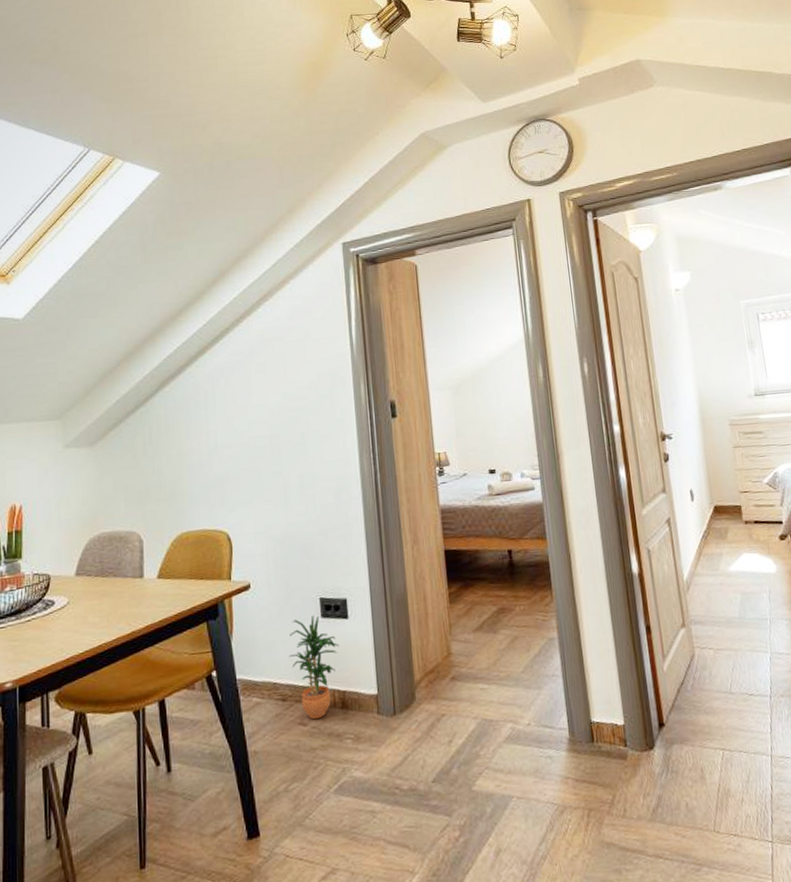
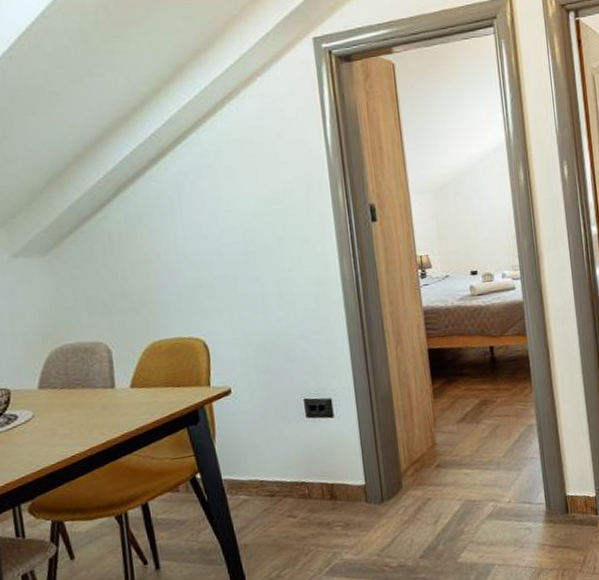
potted plant: present [288,615,339,720] -> none [274,415,326,512]

